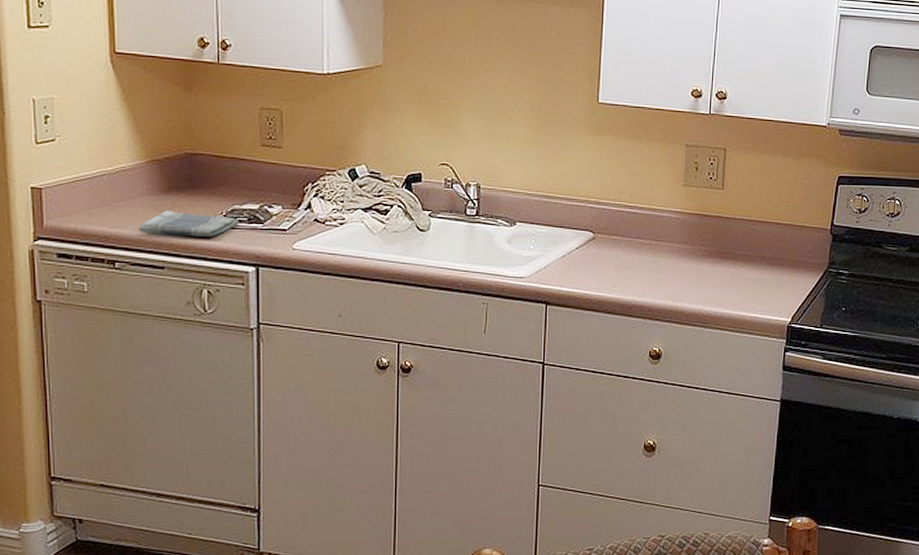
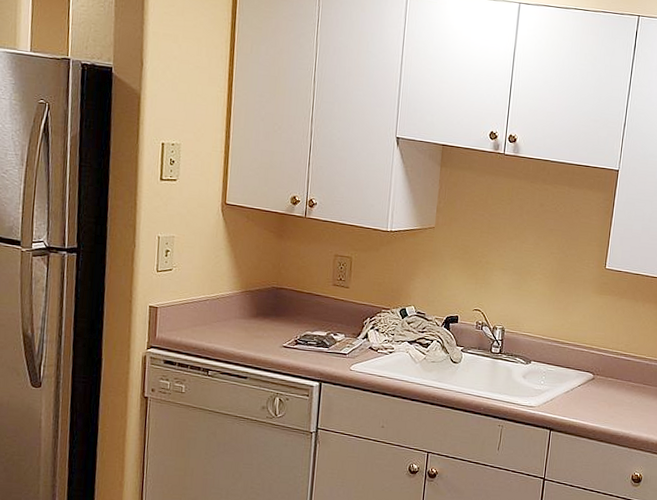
dish towel: present [138,209,239,237] -> none [229,331,310,356]

